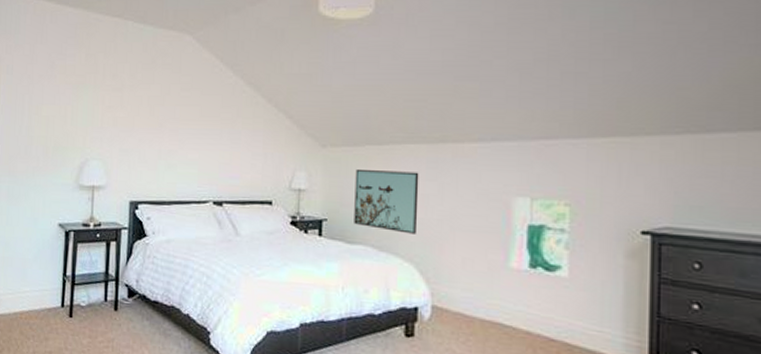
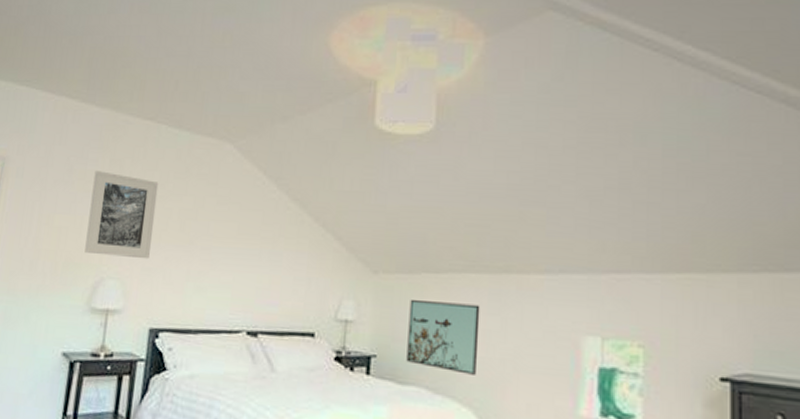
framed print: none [70,65,129,142] -> present [84,171,159,259]

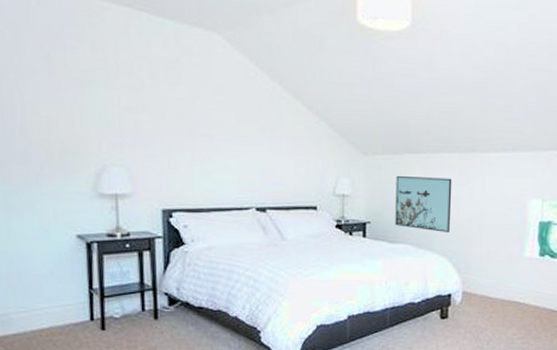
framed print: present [84,171,159,259] -> none [76,59,152,147]

